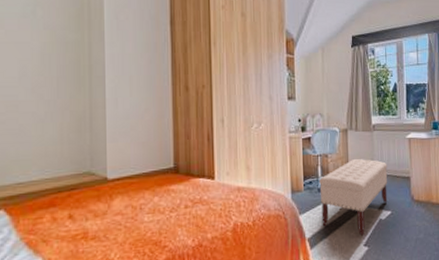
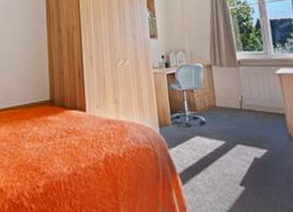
bench: present [319,159,388,236] -> none [186,94,262,174]

